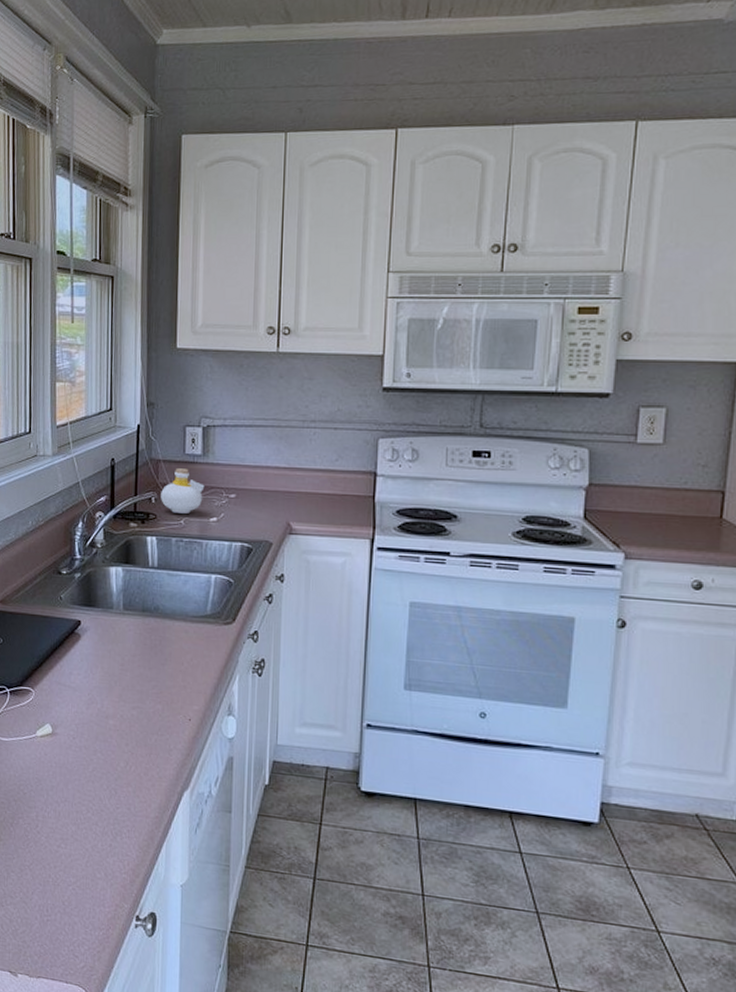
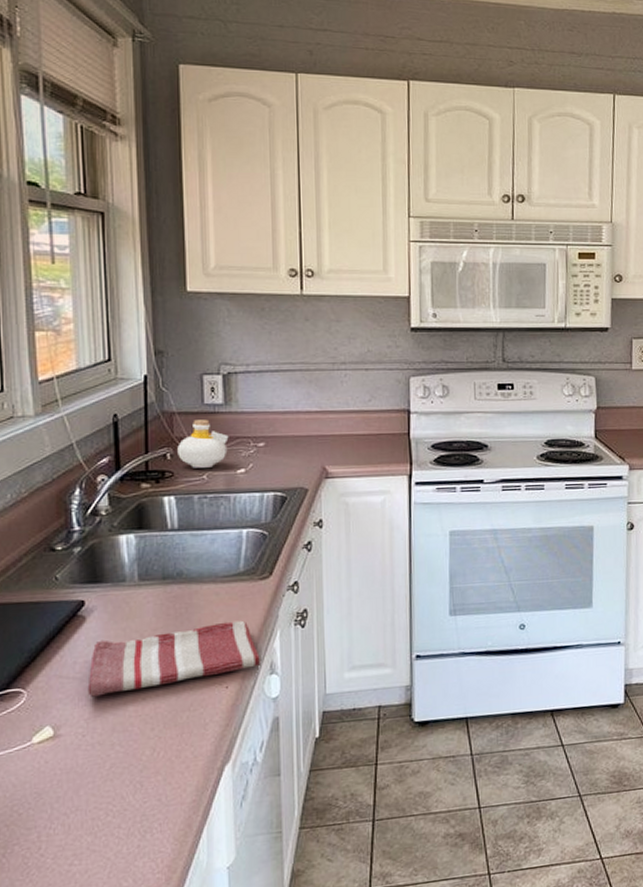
dish towel: none [79,657,220,707] -> present [87,620,260,697]

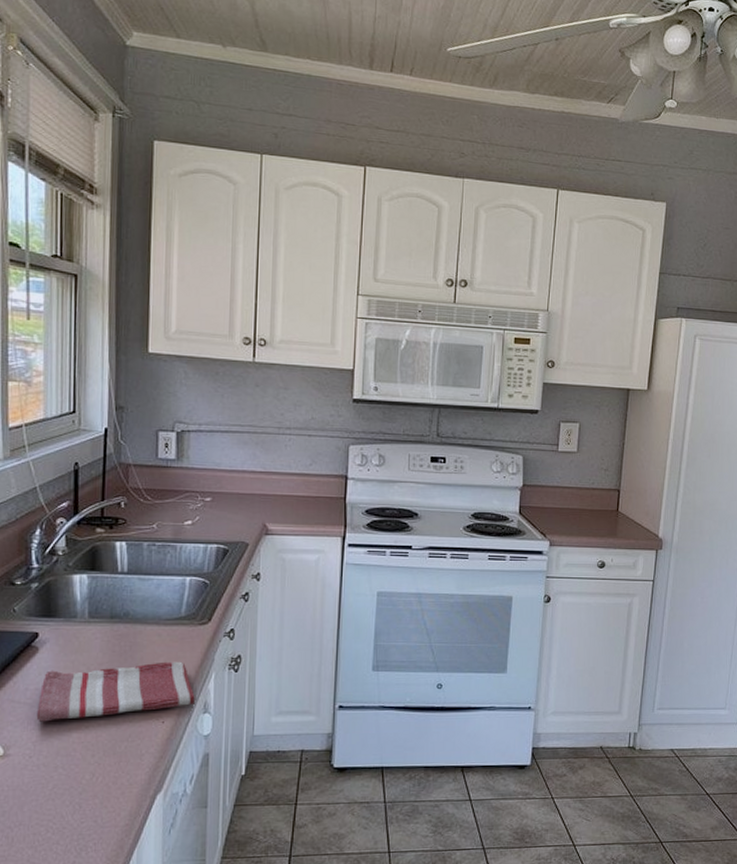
bottle: present [177,419,229,468] -> none [131,472,179,518]

